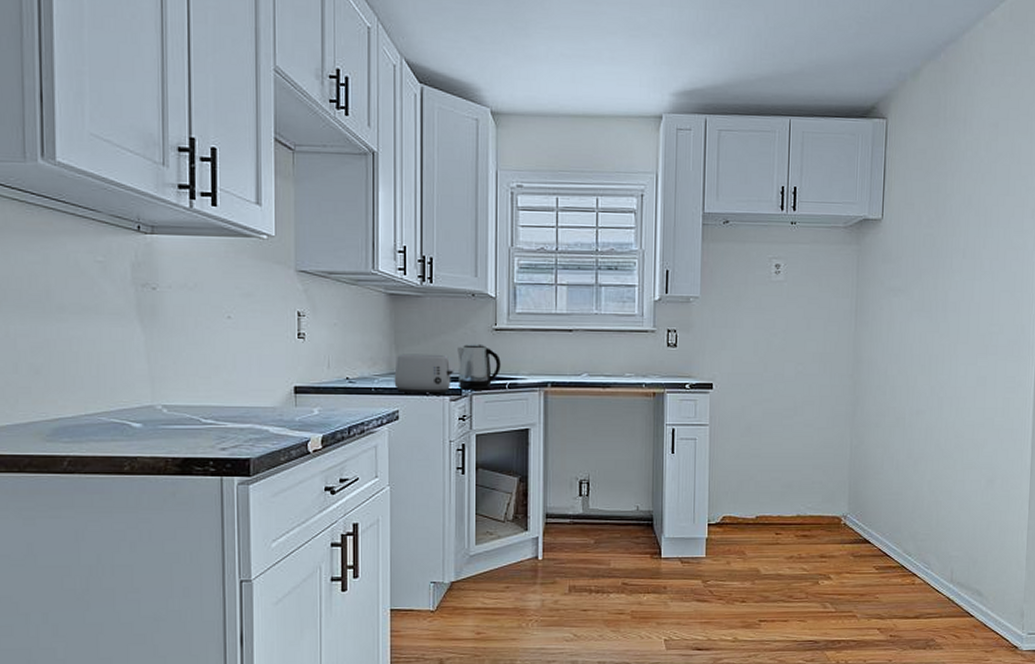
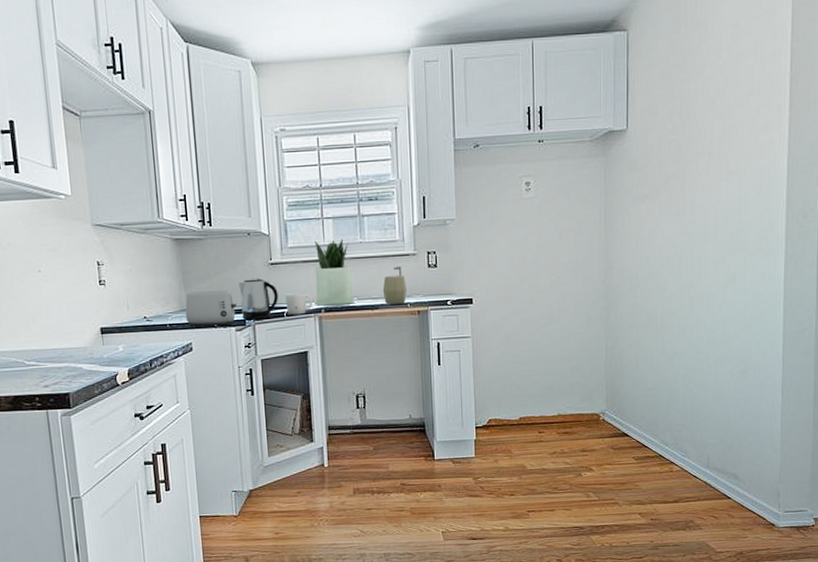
mug: none [509,364,539,388] -> present [286,293,313,315]
planter: none [539,308,587,381] -> present [313,239,356,307]
soap dispenser: none [616,342,643,384] -> present [382,265,407,305]

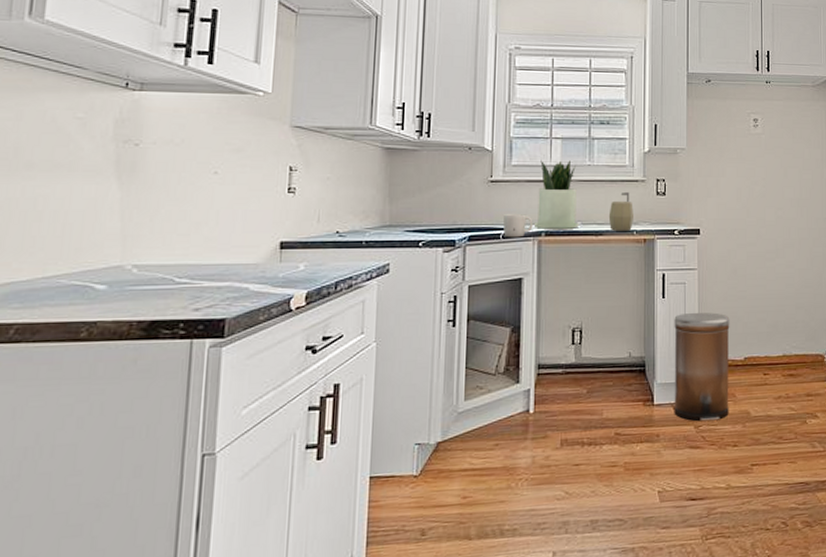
toaster: present [185,290,238,329] -> none [386,206,449,248]
kettle: present [238,277,278,321] -> none [452,195,496,241]
pedal bin: none [450,377,506,474] -> present [674,312,730,422]

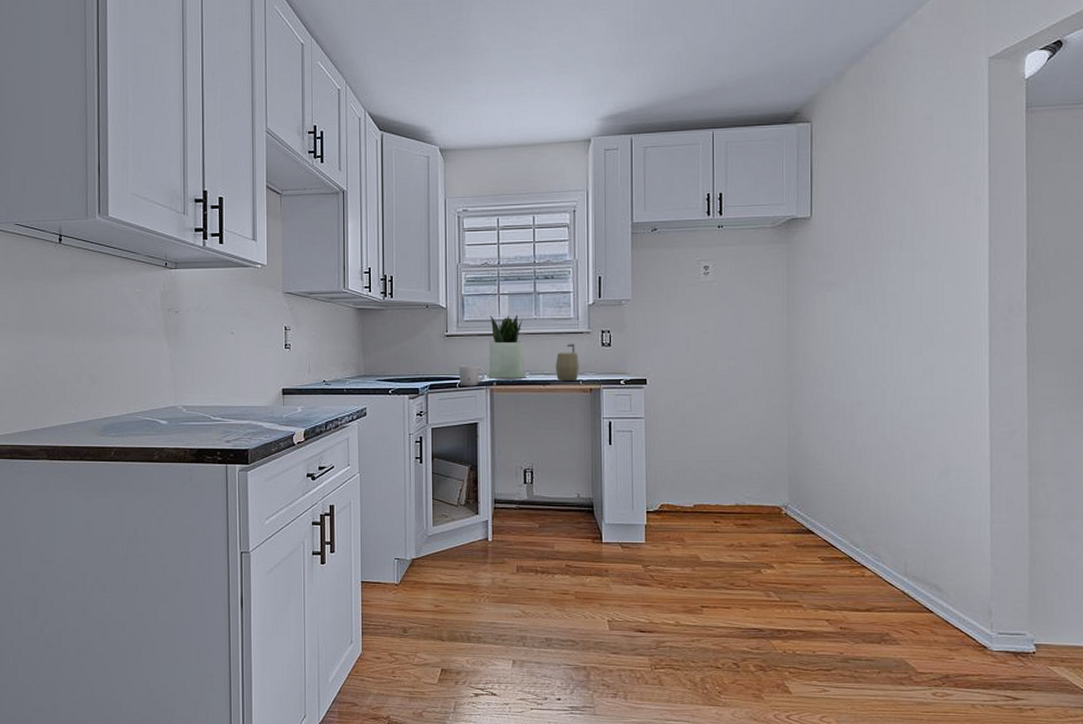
pedal bin: present [674,312,730,422] -> none [621,459,678,562]

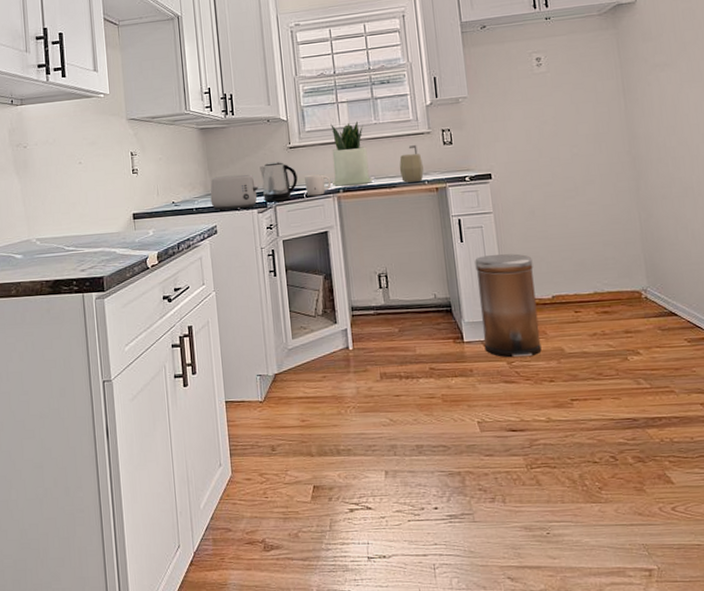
toaster: none [362,358,412,394] -> present [210,174,259,212]
kettle: none [414,348,452,389] -> present [260,161,298,203]
pedal bin: none [621,459,678,562] -> present [475,253,542,358]

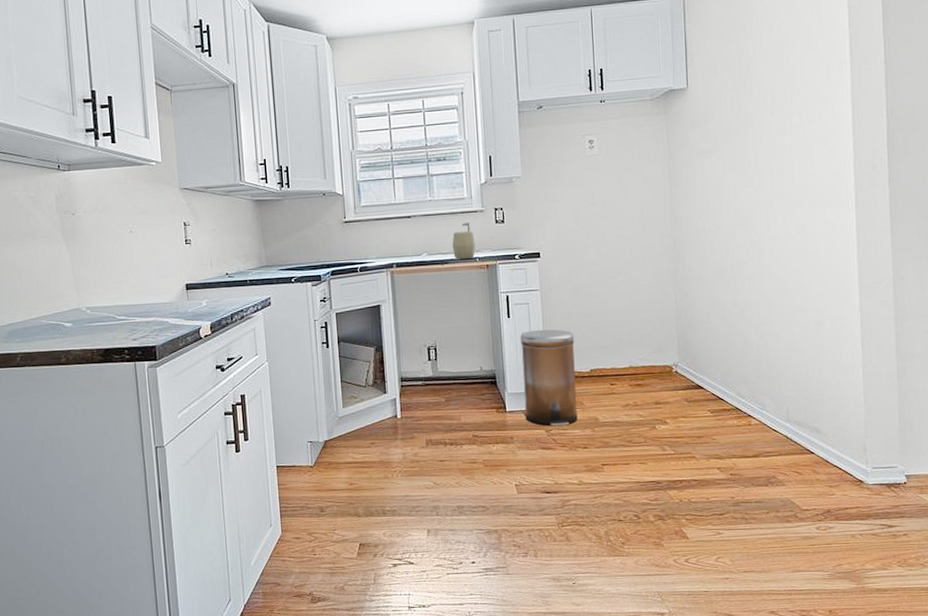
toaster: present [210,174,259,212] -> none [264,247,314,284]
kettle: present [260,161,298,203] -> none [314,235,352,276]
mug: present [305,174,332,196] -> none [359,249,385,271]
planter: present [330,121,374,187] -> none [385,197,427,262]

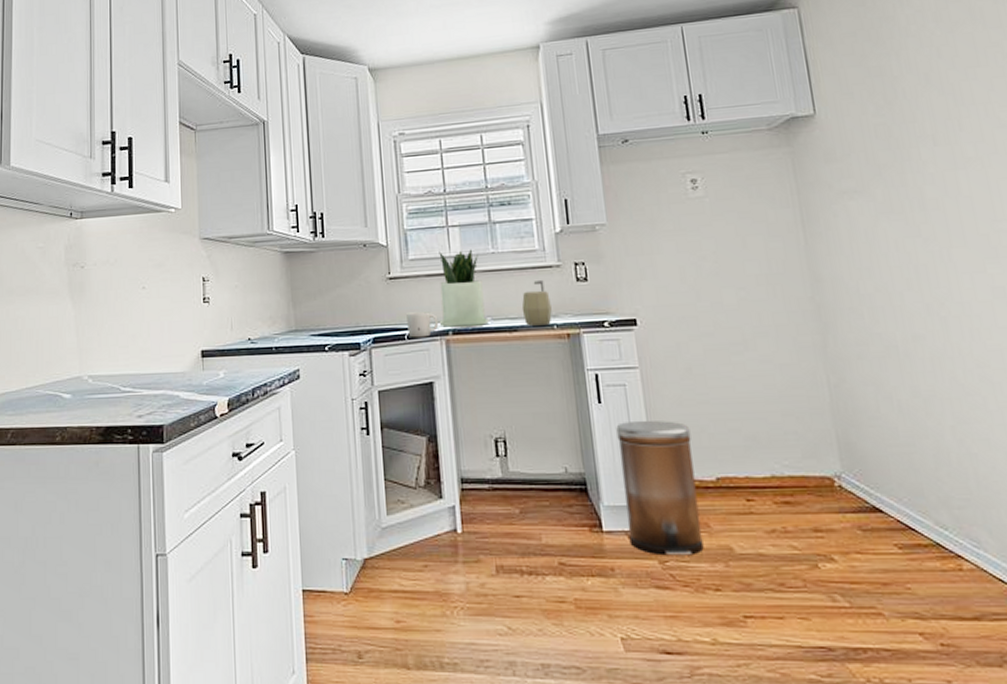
mug: none [359,249,385,271] -> present [406,312,439,338]
planter: none [385,197,427,262] -> present [438,249,490,328]

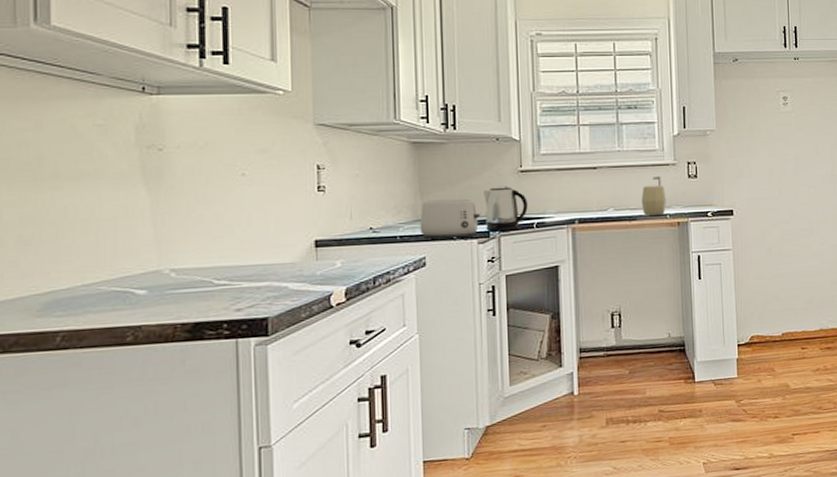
toaster: none [293,308,352,353] -> present [420,198,481,241]
kettle: none [353,294,398,344] -> present [483,185,528,232]
mug: present [406,312,439,338] -> none [536,202,566,227]
planter: present [438,249,490,328] -> none [566,147,613,217]
pedal bin: present [616,420,704,556] -> none [711,291,769,397]

